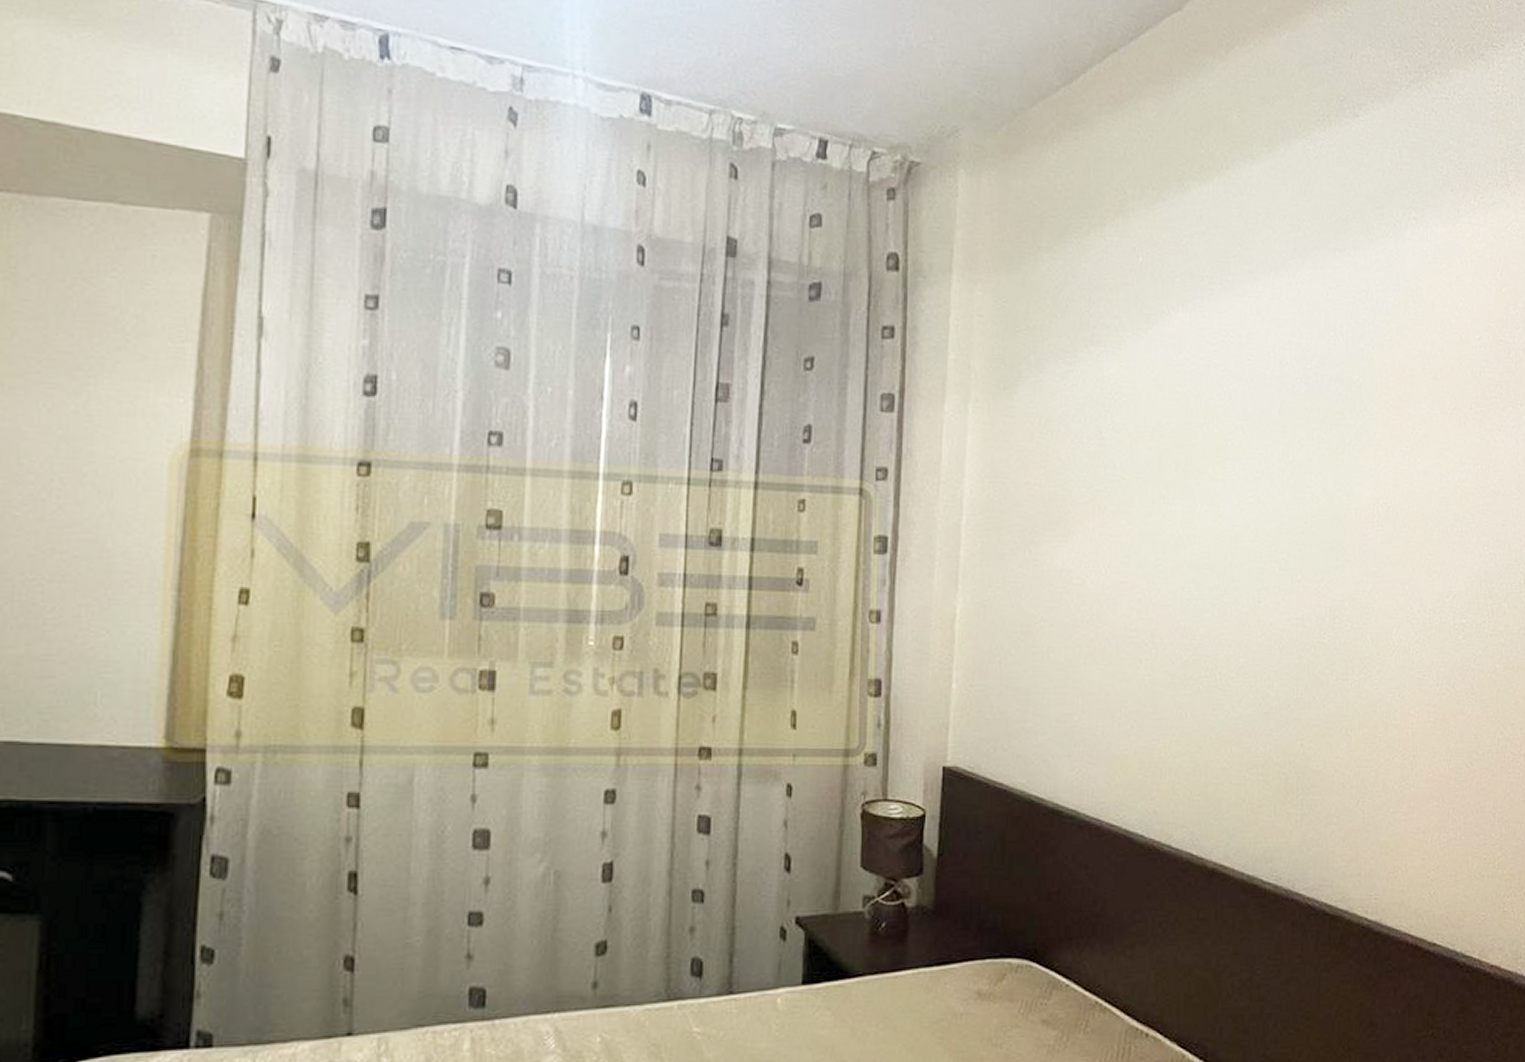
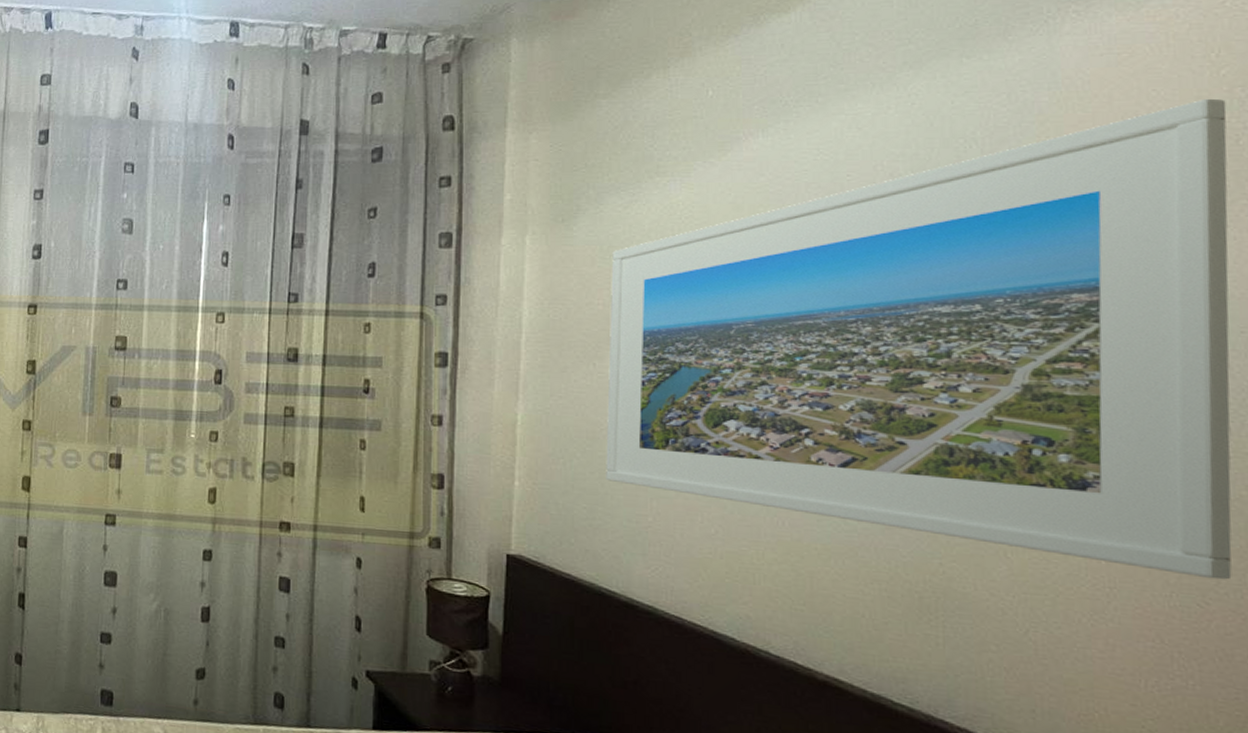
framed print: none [1038,313,1504,742] -> present [606,98,1232,580]

